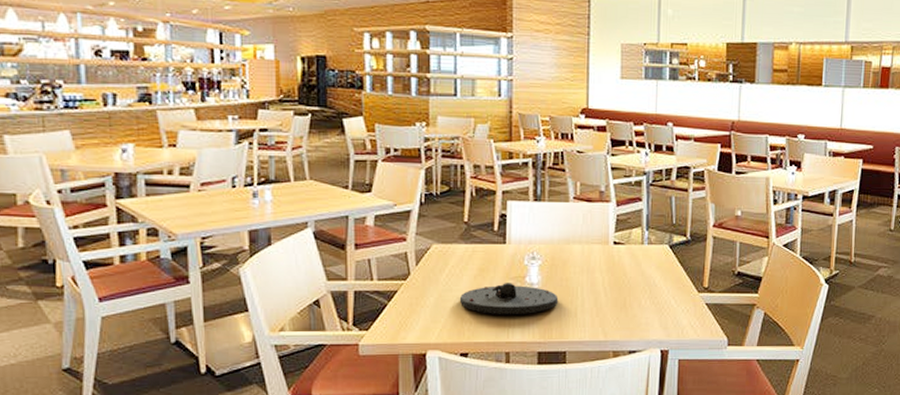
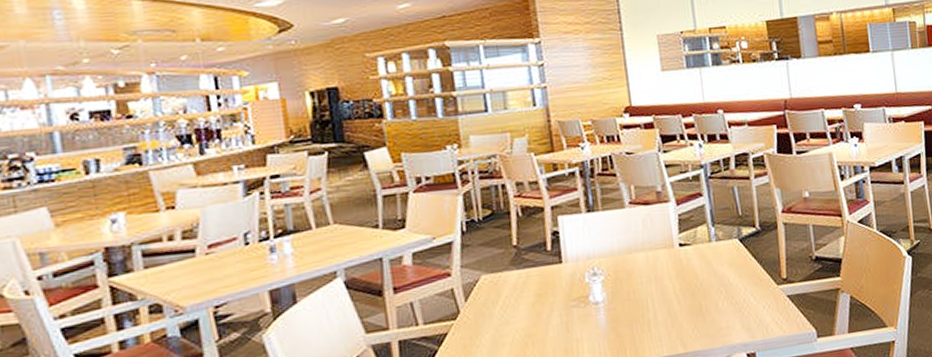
plate: present [459,283,559,314] -> none [518,305,629,344]

